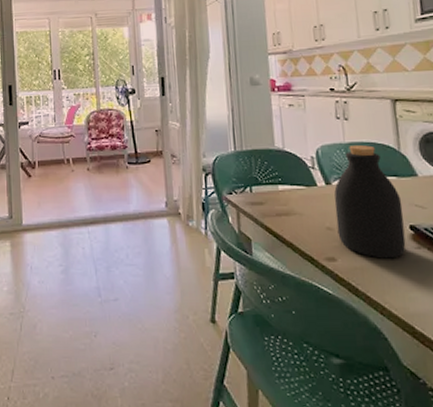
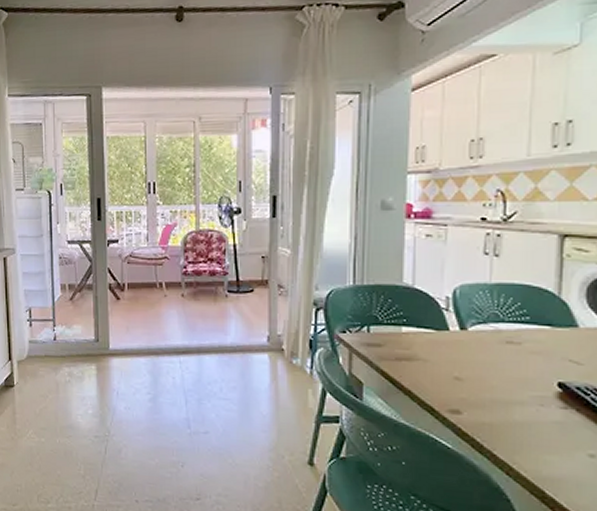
bottle: present [334,144,406,259] -> none [467,286,553,417]

